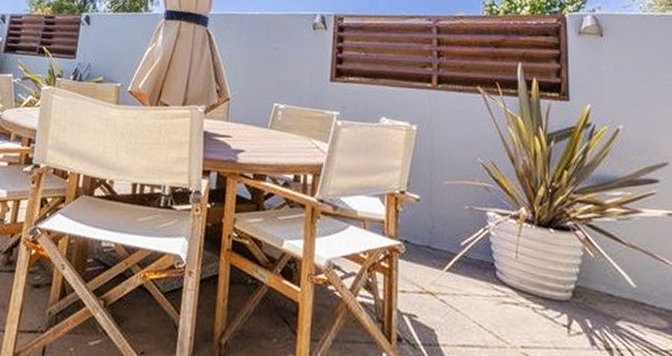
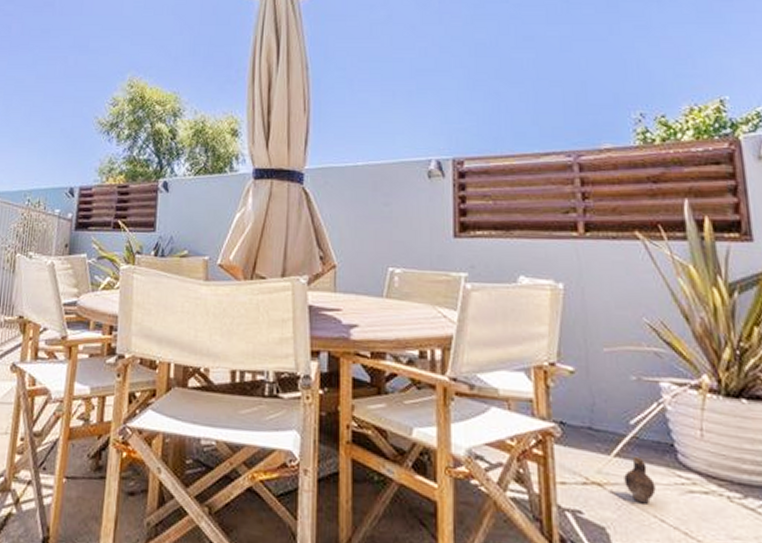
ceramic jug: none [452,271,477,311] -> present [624,456,656,504]

